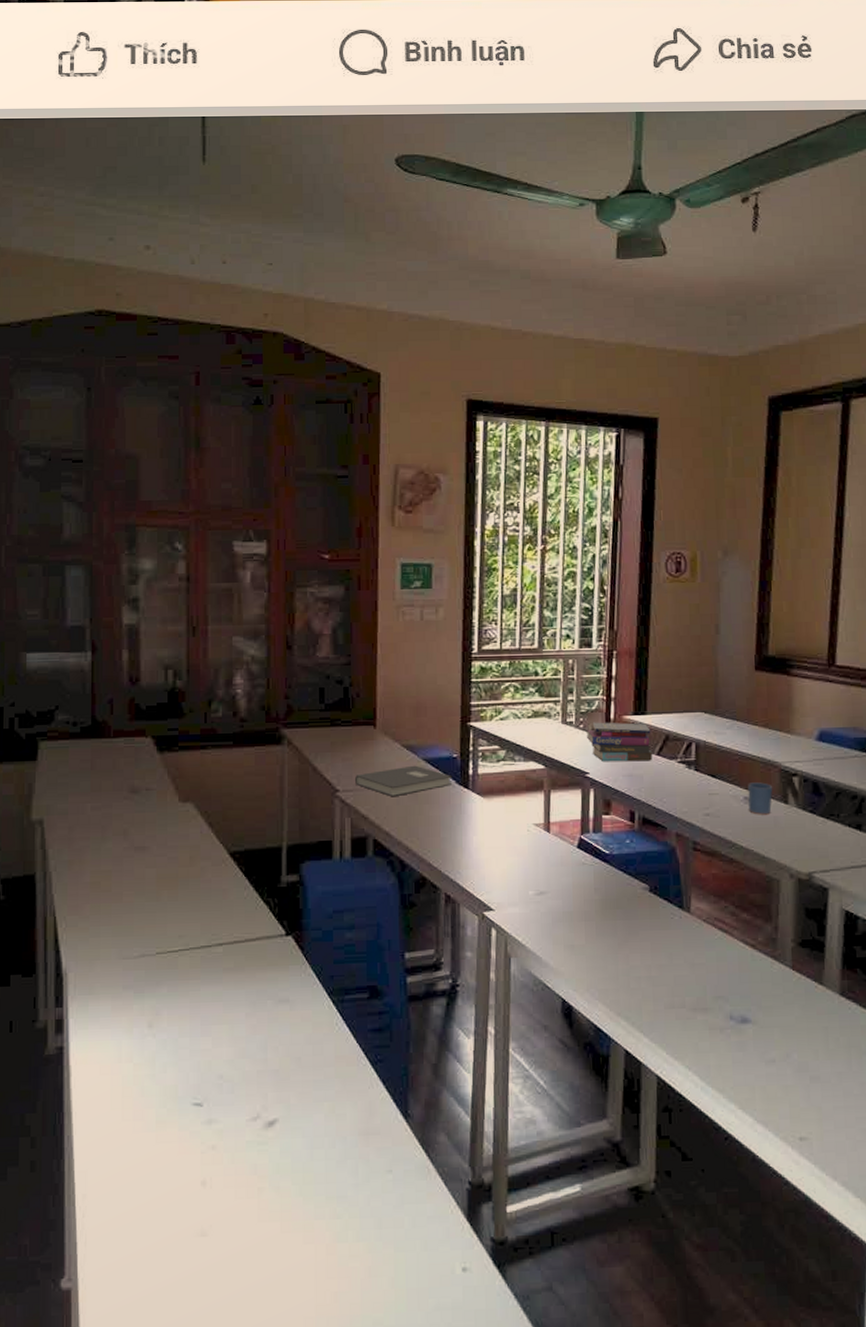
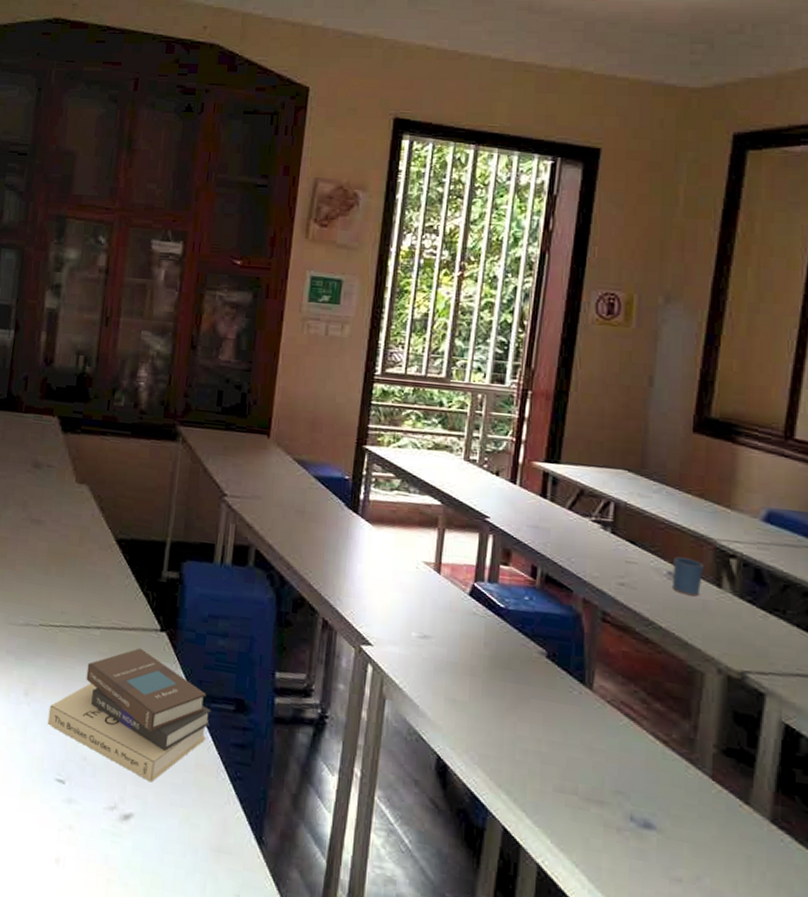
books: none [177,956,345,1085] -> present [47,648,211,783]
book: present [355,765,453,797] -> none [244,480,343,511]
books: present [587,722,653,762] -> none [491,464,564,515]

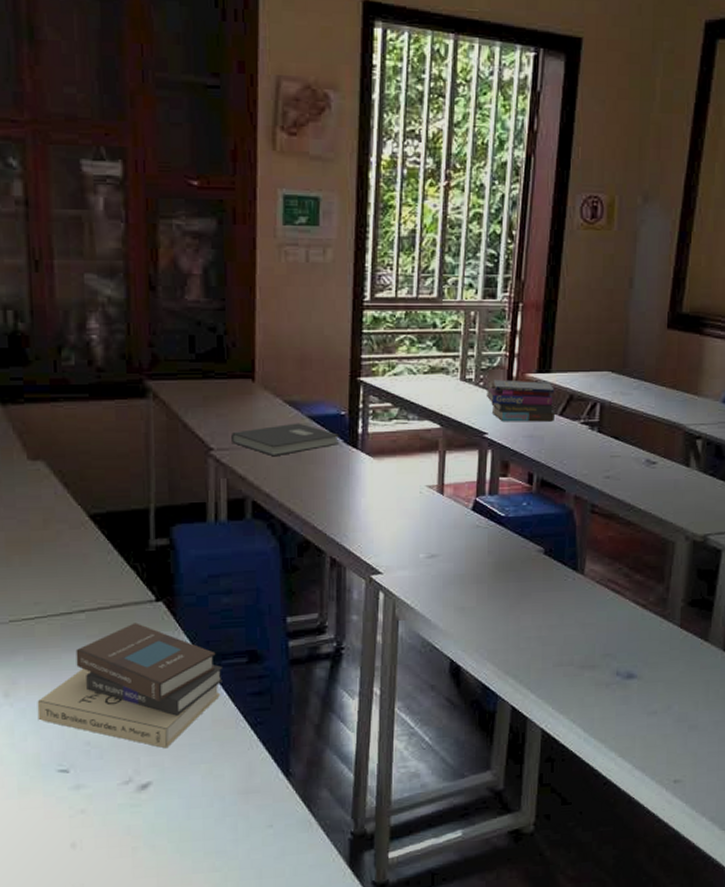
book: none [244,480,343,511] -> present [231,423,340,457]
books: none [491,464,564,515] -> present [487,379,556,422]
mug: present [673,557,705,597] -> none [650,445,676,478]

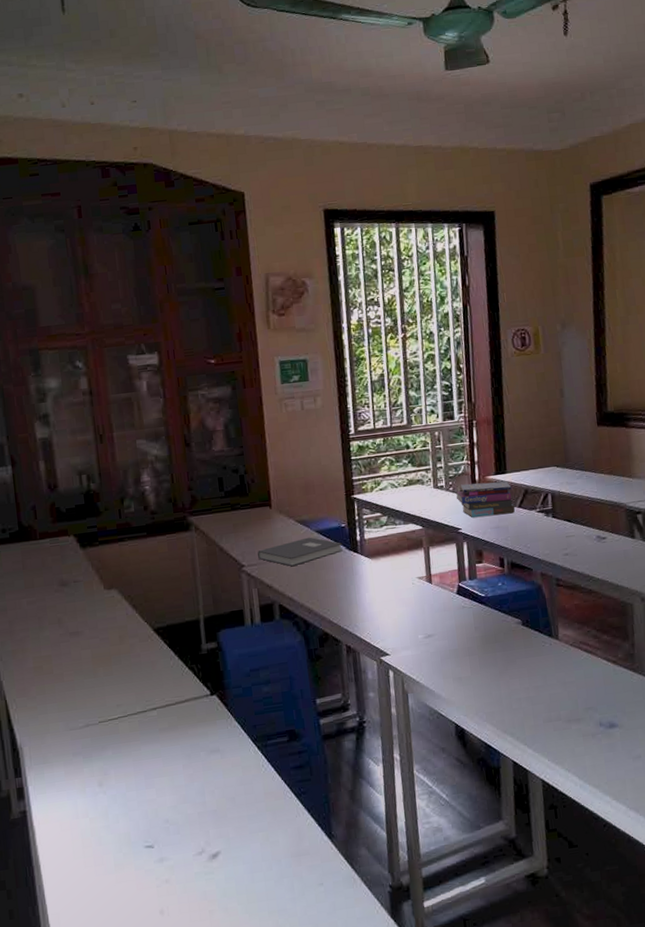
books: present [37,622,223,749] -> none [124,714,270,821]

